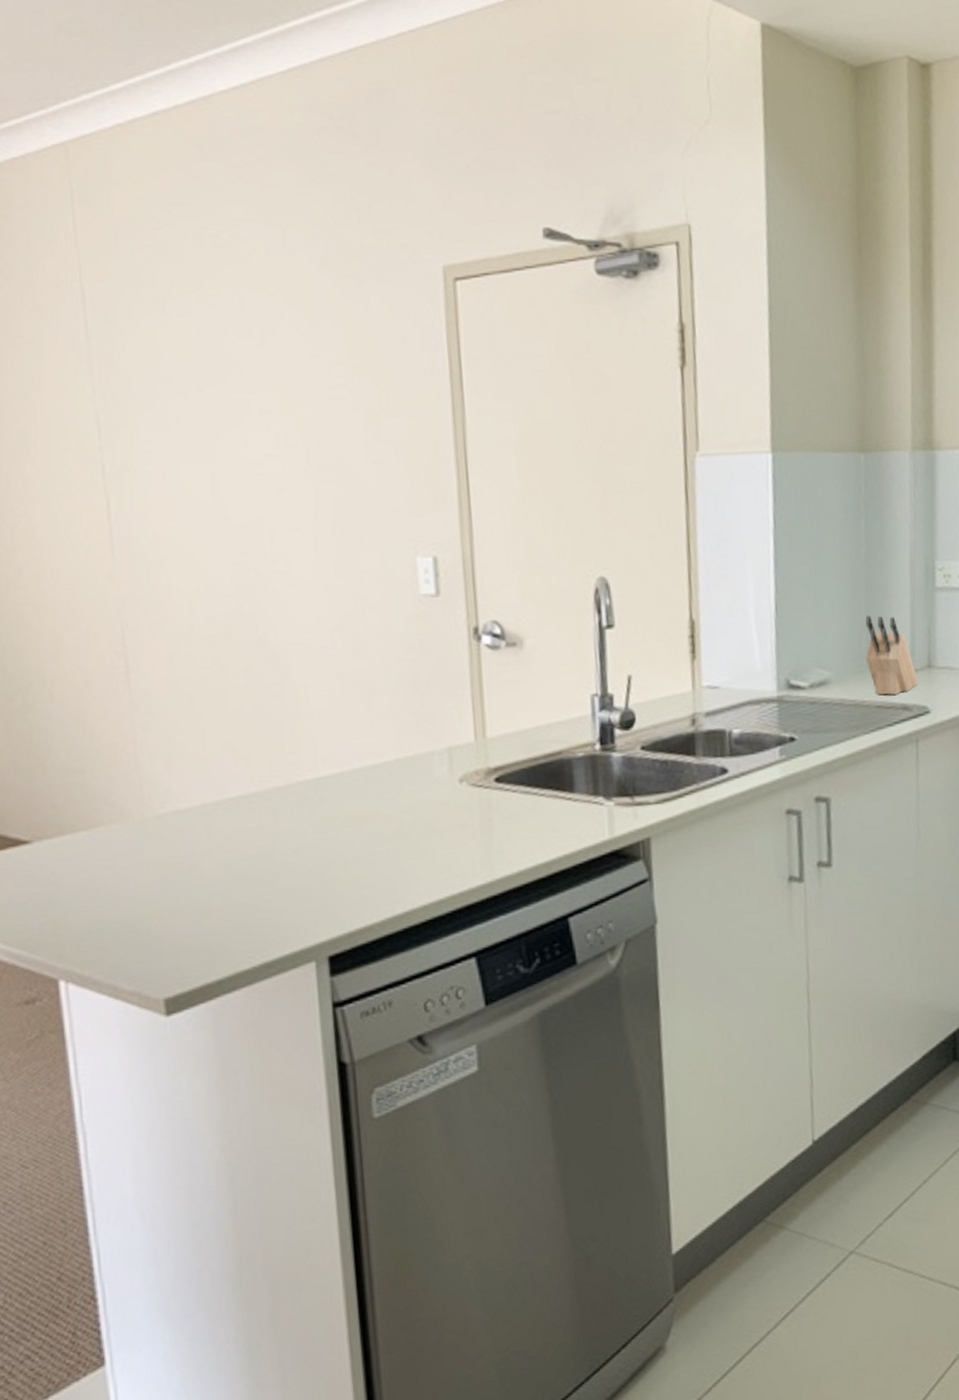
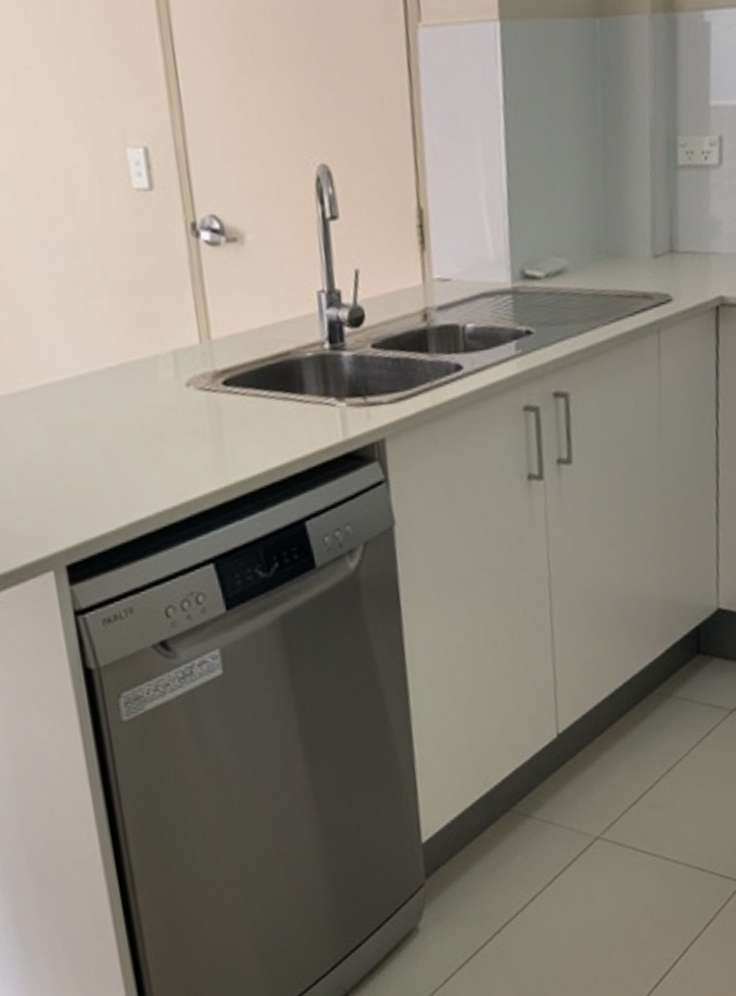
knife block: present [865,615,919,695] -> none [603,198,661,283]

